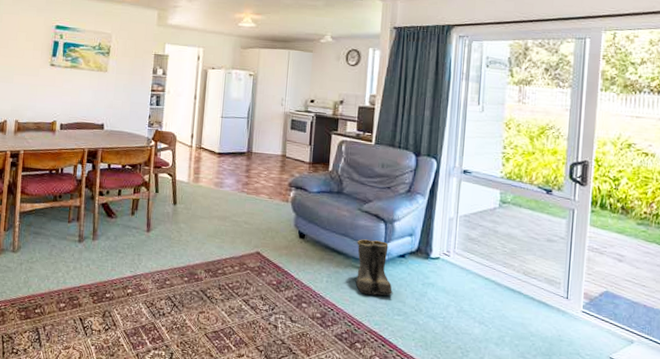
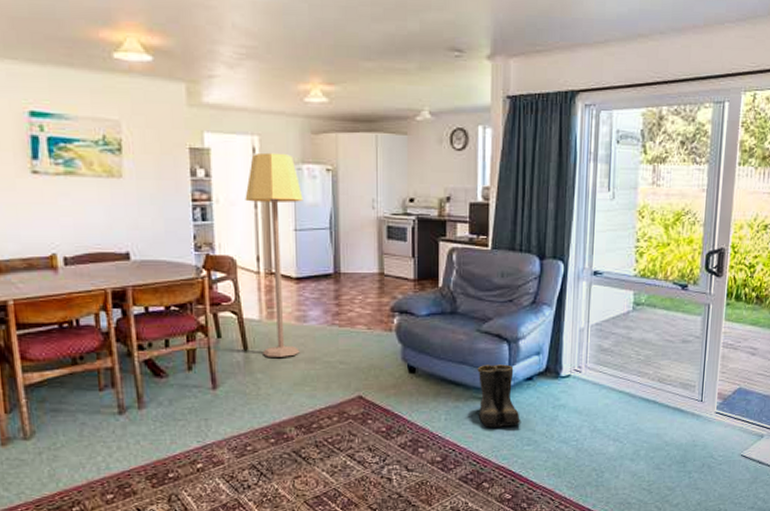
lamp: none [187,60,230,214] -> present [245,152,303,357]

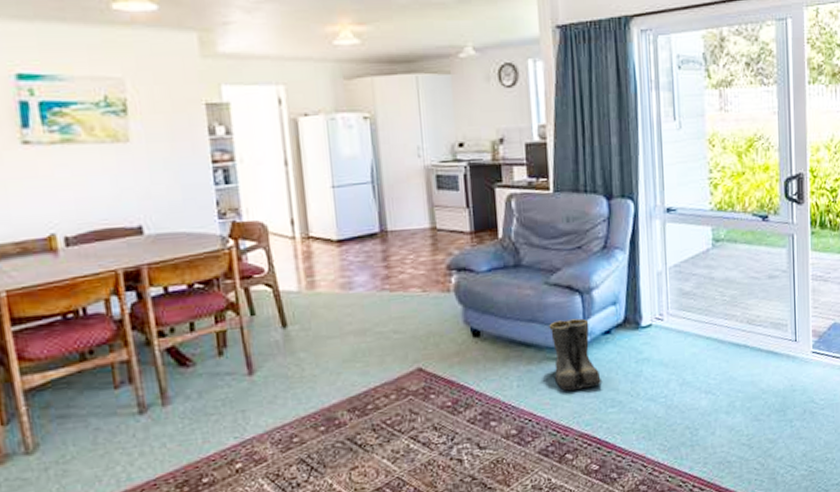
lamp: present [245,152,303,357] -> none [273,102,347,333]

